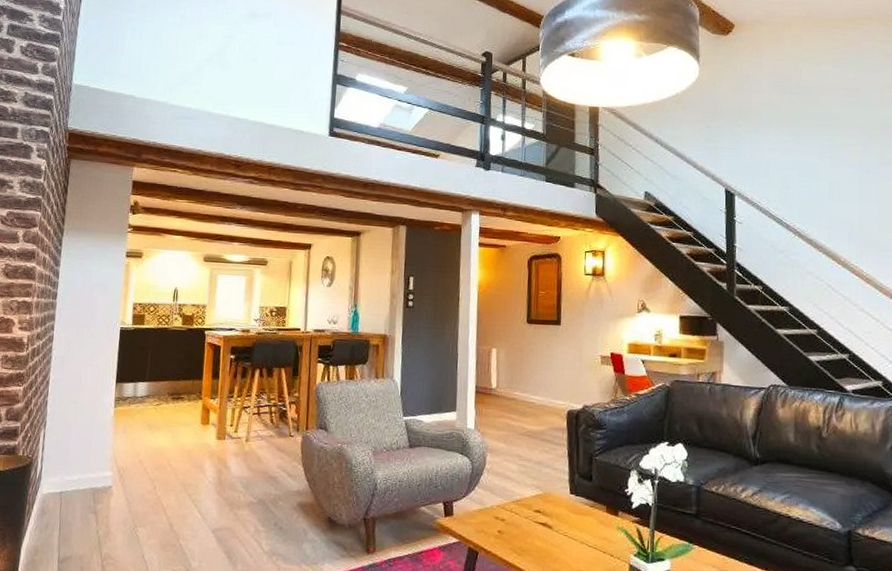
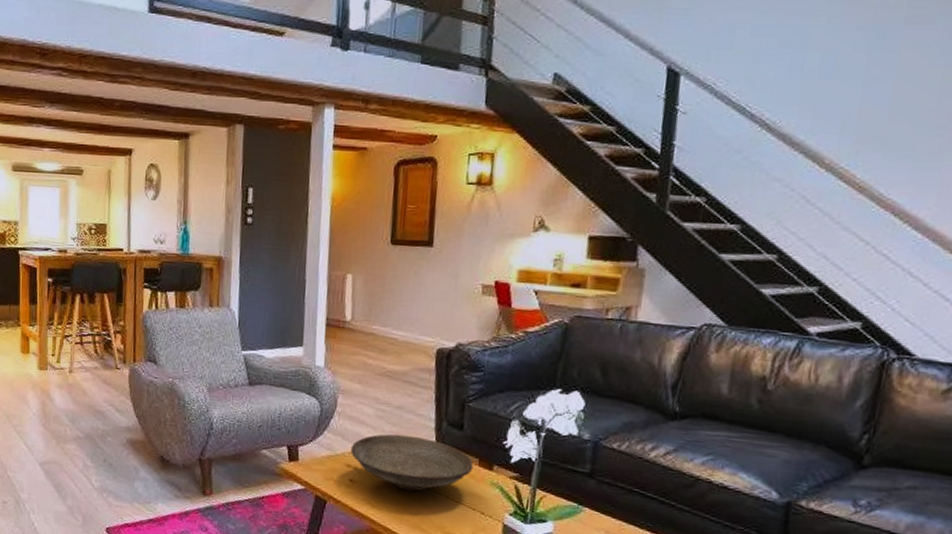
decorative bowl: none [498,487,602,539] -> present [350,434,474,492]

